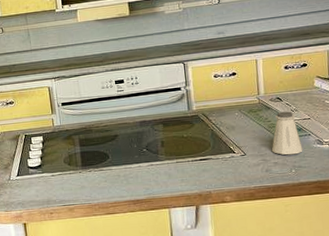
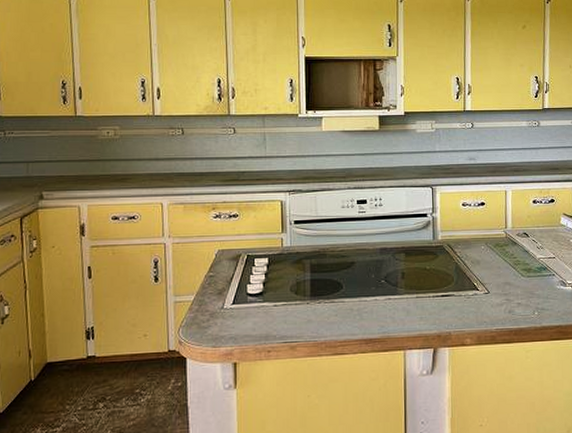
saltshaker: present [271,111,303,155] -> none [515,248,547,296]

